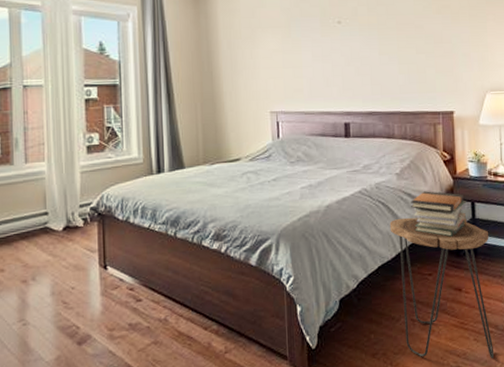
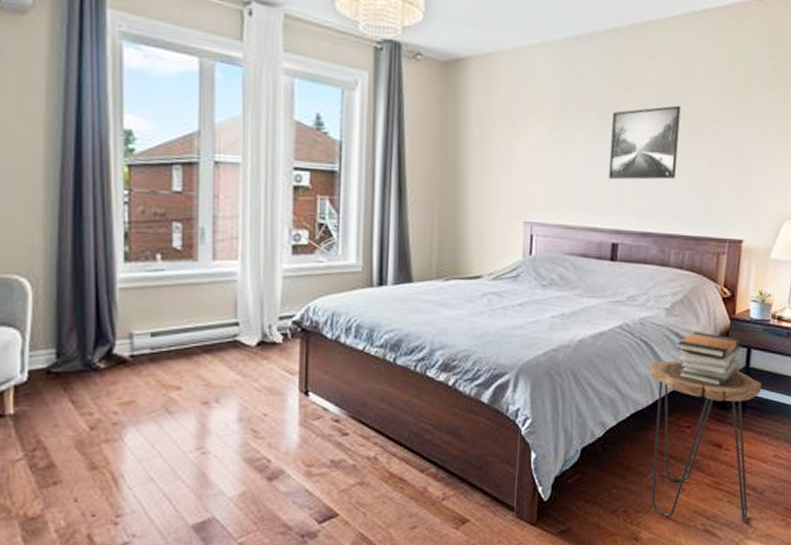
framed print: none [332,8,390,72] -> present [609,105,681,180]

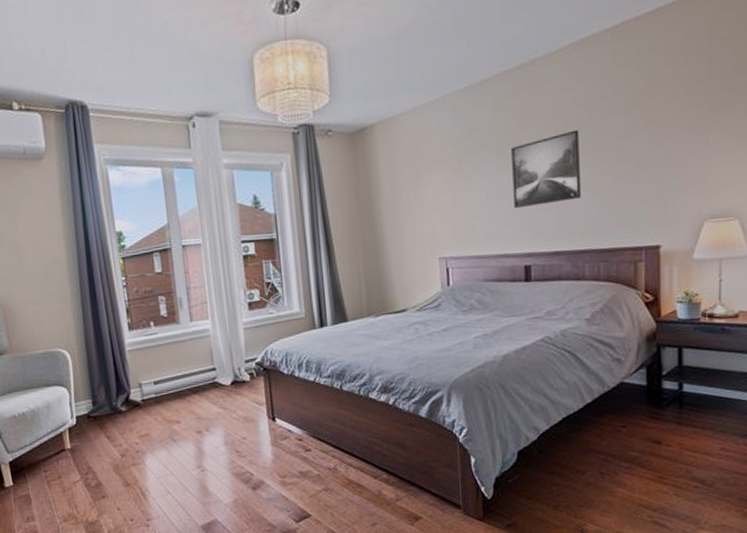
side table: present [649,360,761,523] -> none [576,366,698,514]
book stack: present [677,332,742,387] -> none [603,337,672,387]

